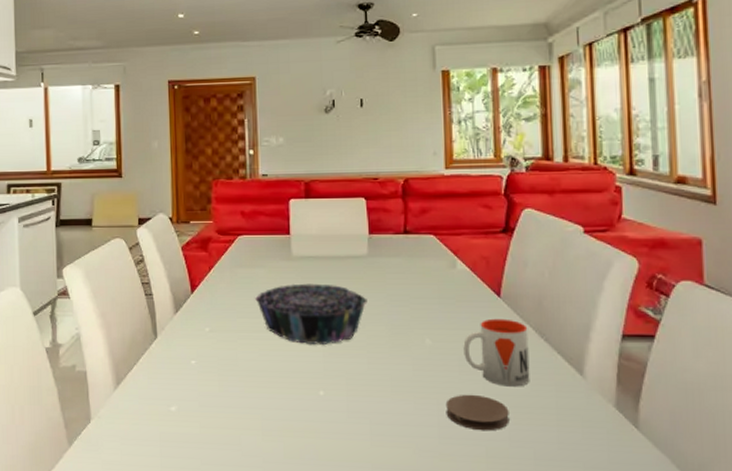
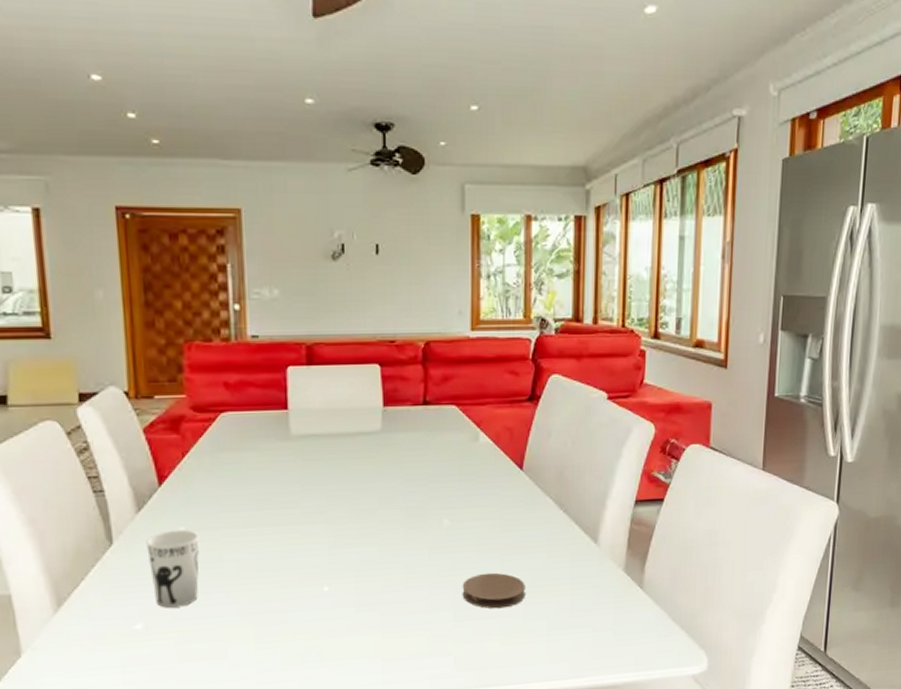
cup: none [181,330,221,396] -> present [146,529,200,608]
decorative bowl: present [255,283,367,345] -> none [244,466,380,537]
mug: present [463,318,530,387] -> none [483,492,548,562]

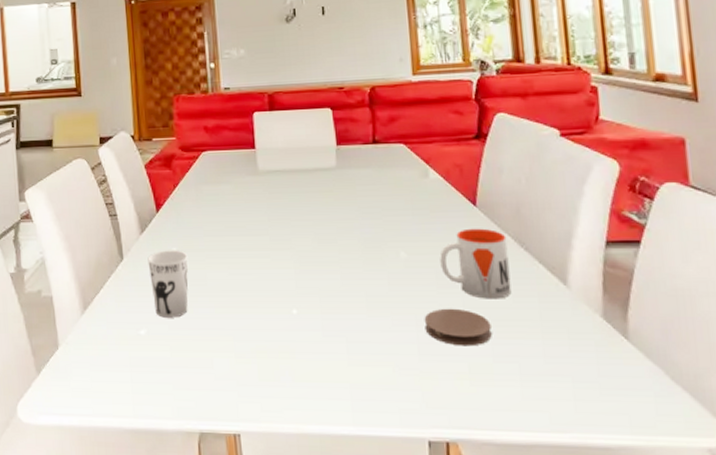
mug: none [483,492,548,562] -> present [440,228,512,299]

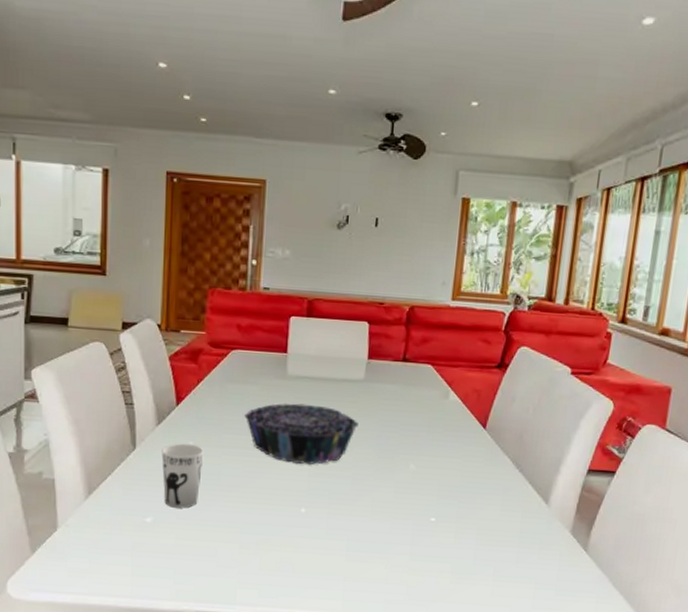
decorative bowl: none [222,198,338,262] -> present [244,403,359,465]
coaster: present [424,308,492,347] -> none [420,516,478,550]
mug: present [440,228,512,299] -> none [444,448,506,512]

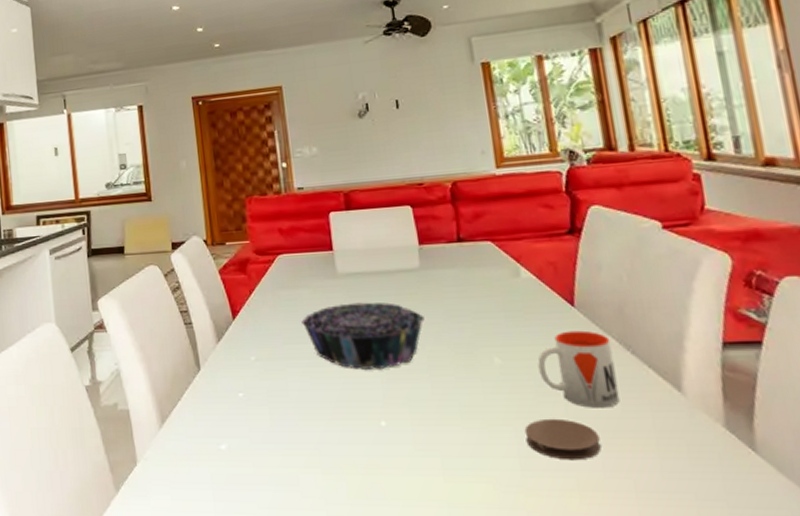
cup: present [161,443,204,509] -> none [225,359,270,431]
coaster: none [420,516,478,550] -> present [524,418,601,461]
mug: none [444,448,506,512] -> present [537,330,620,408]

